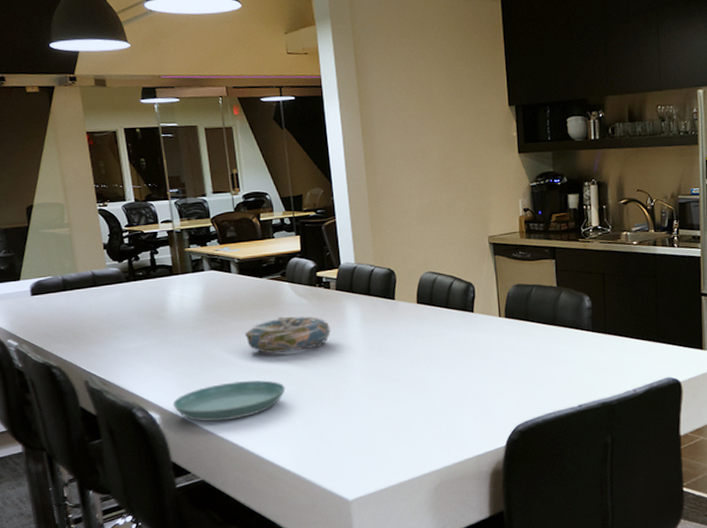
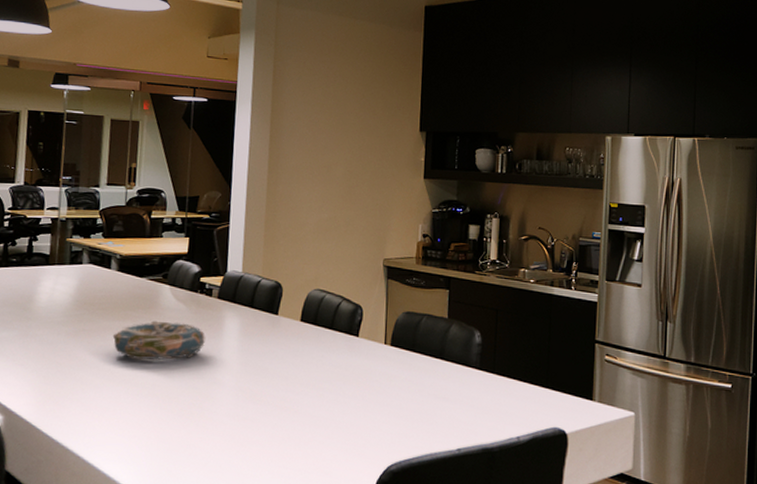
saucer: present [172,380,285,421] -> none [19,386,146,429]

